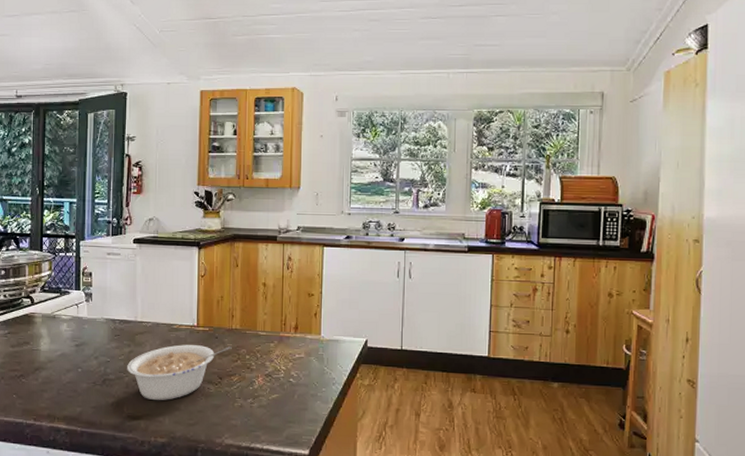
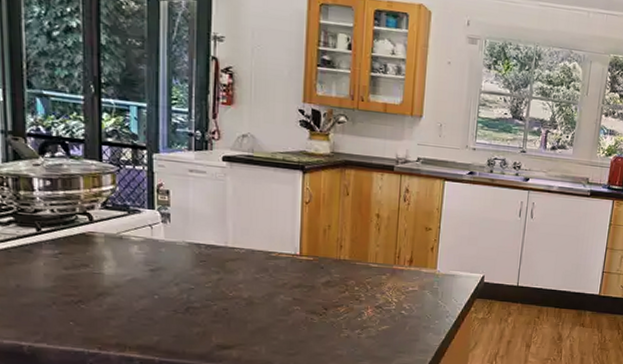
legume: present [127,344,232,401] -> none [215,273,339,331]

